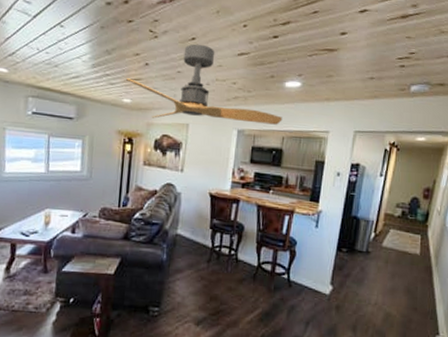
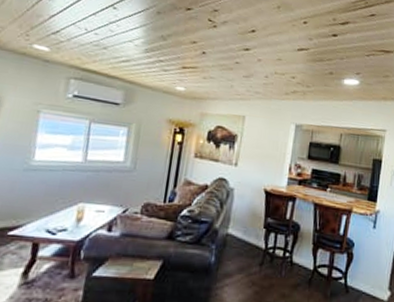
ceiling fan: present [126,43,283,125] -> none [181,36,341,122]

